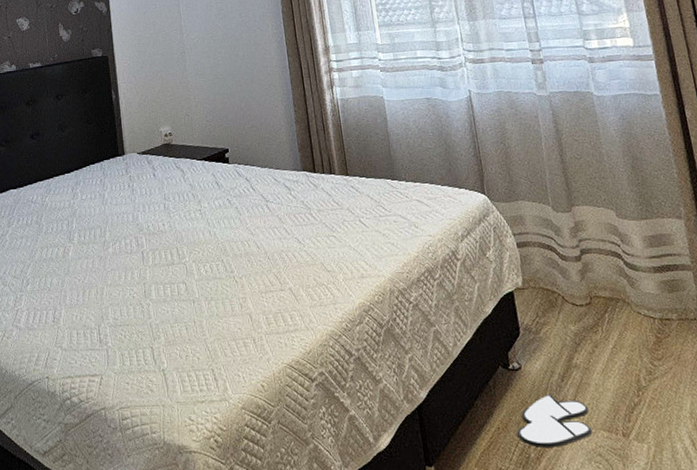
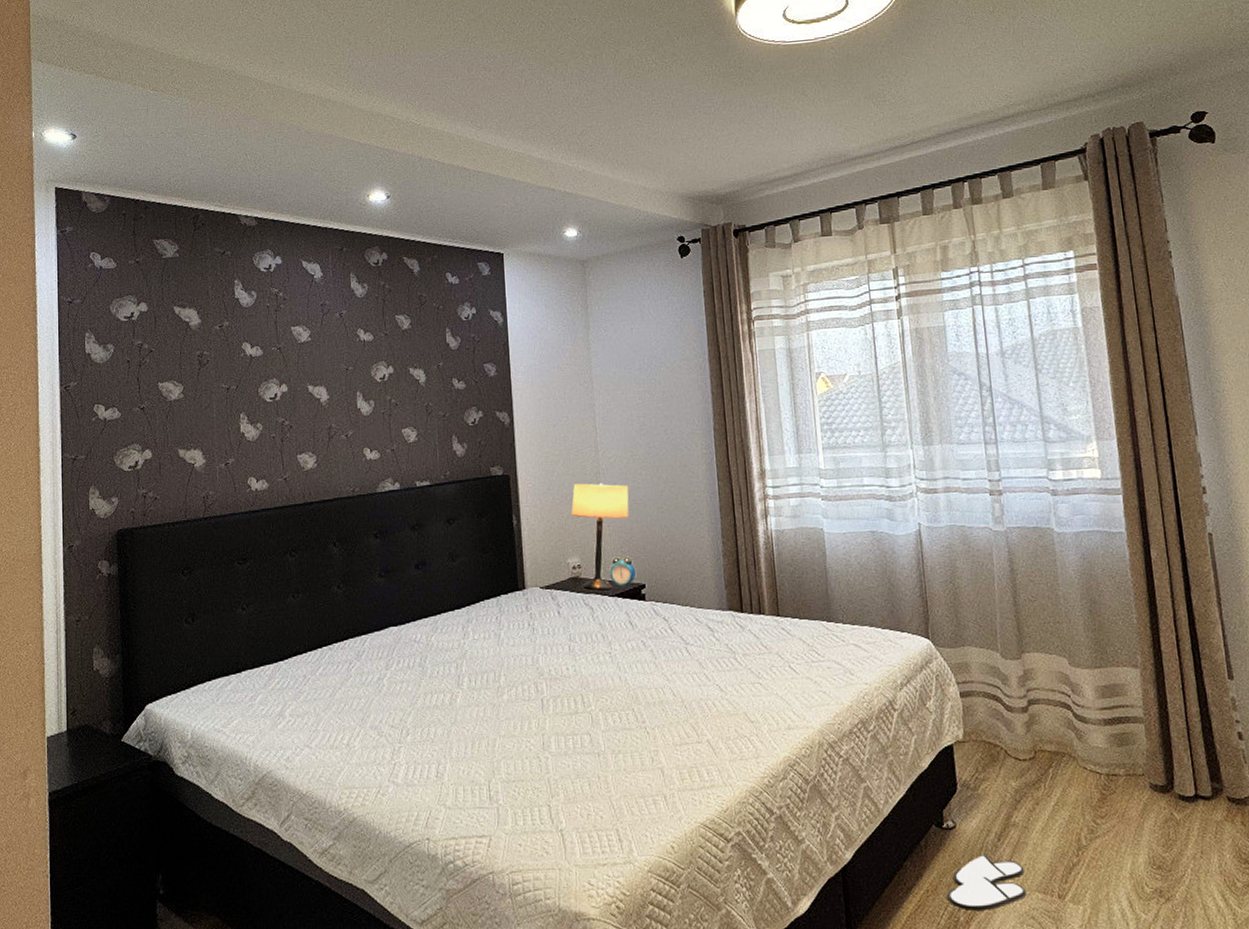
table lamp: none [162,61,211,155] -> present [572,483,629,591]
alarm clock: none [197,125,220,151] -> present [609,557,637,587]

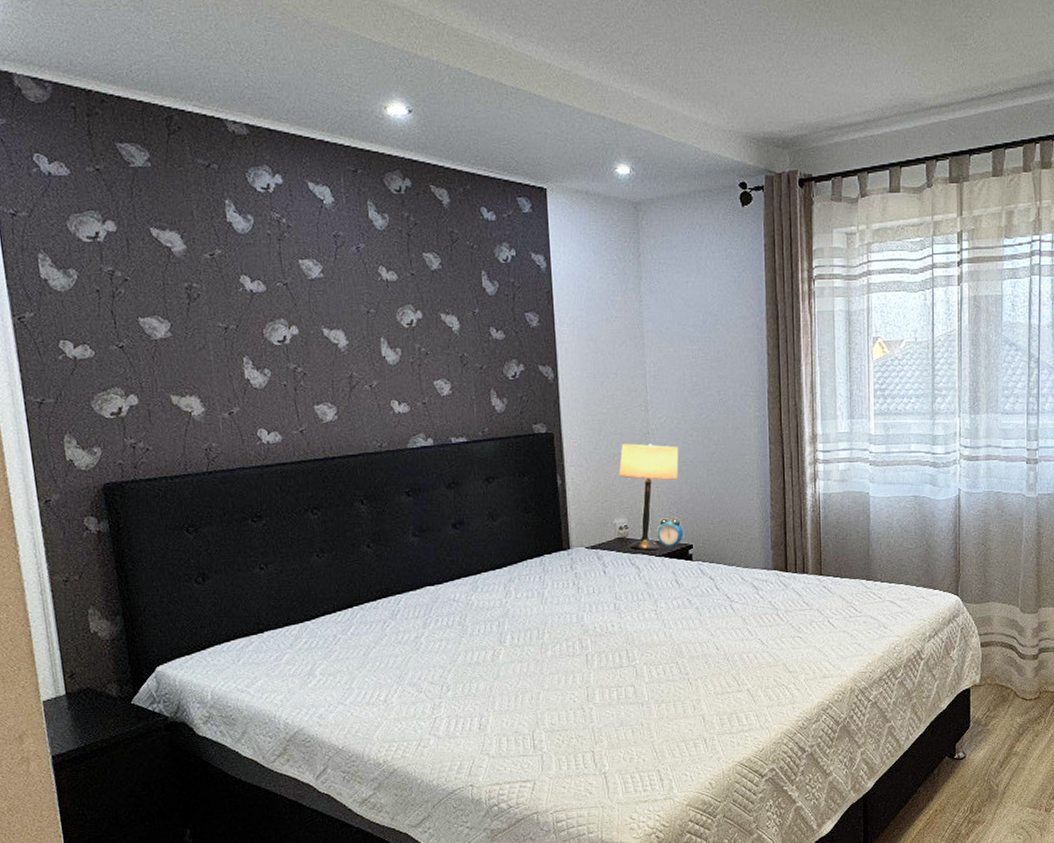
slippers: present [947,855,1027,911] -> none [952,779,1020,825]

